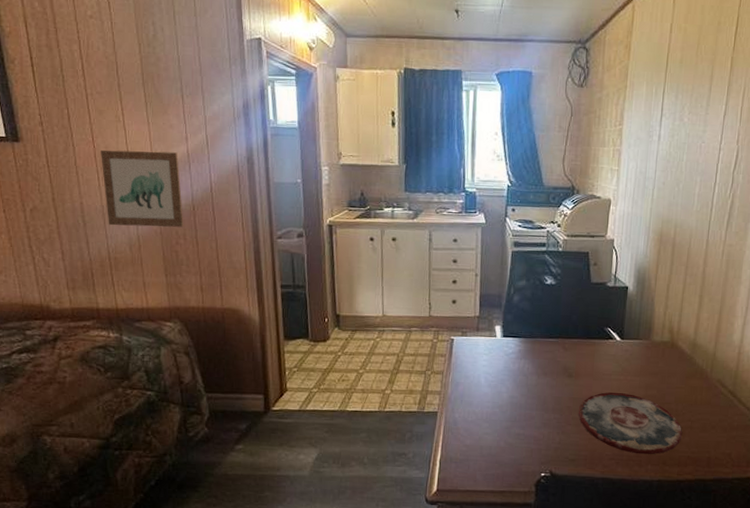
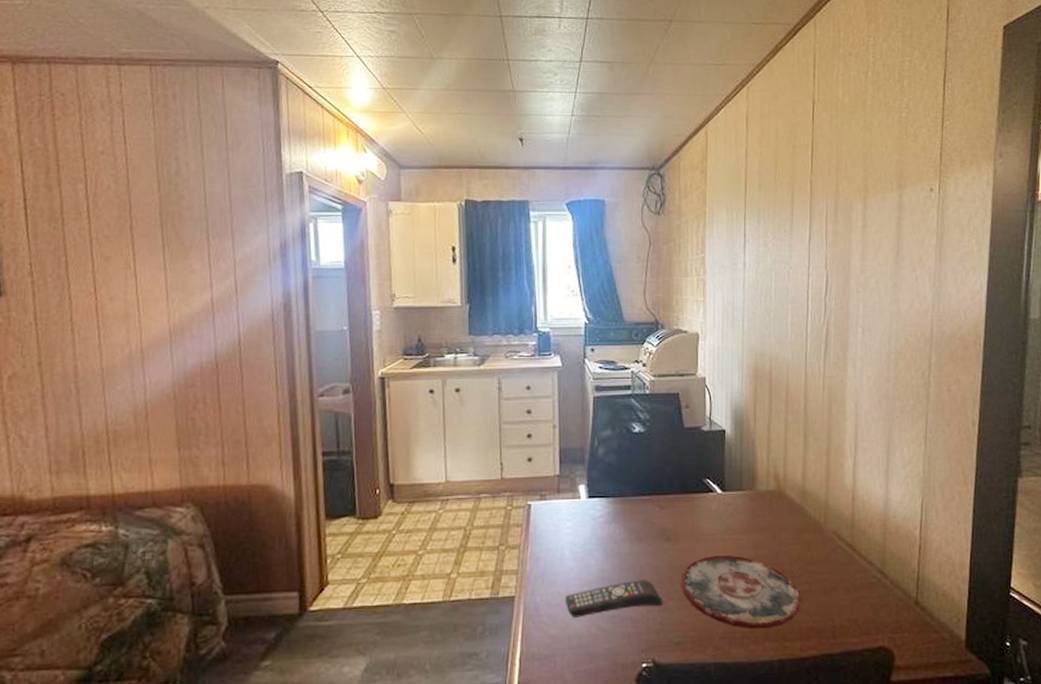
wall art: present [101,149,184,227] -> none [103,301,204,392]
remote control: none [479,407,562,433] -> present [564,579,663,618]

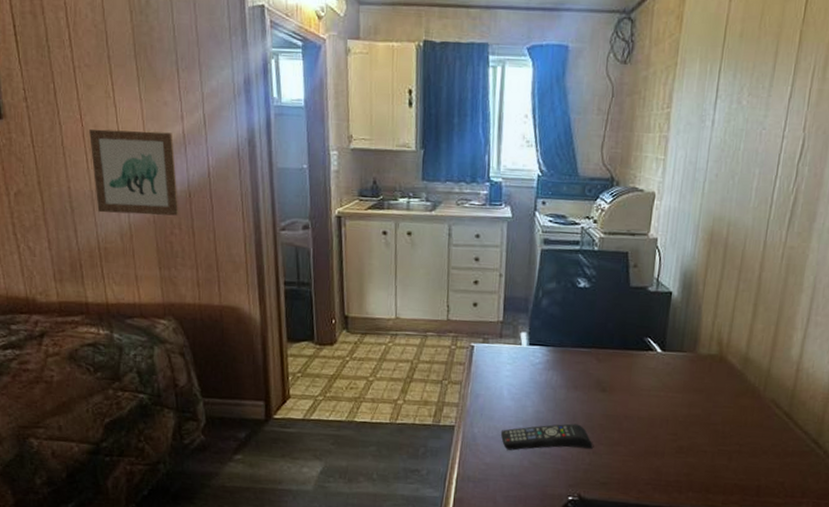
wall art: none [103,301,204,392] -> present [89,128,179,216]
plate: present [680,556,801,630] -> none [611,410,730,481]

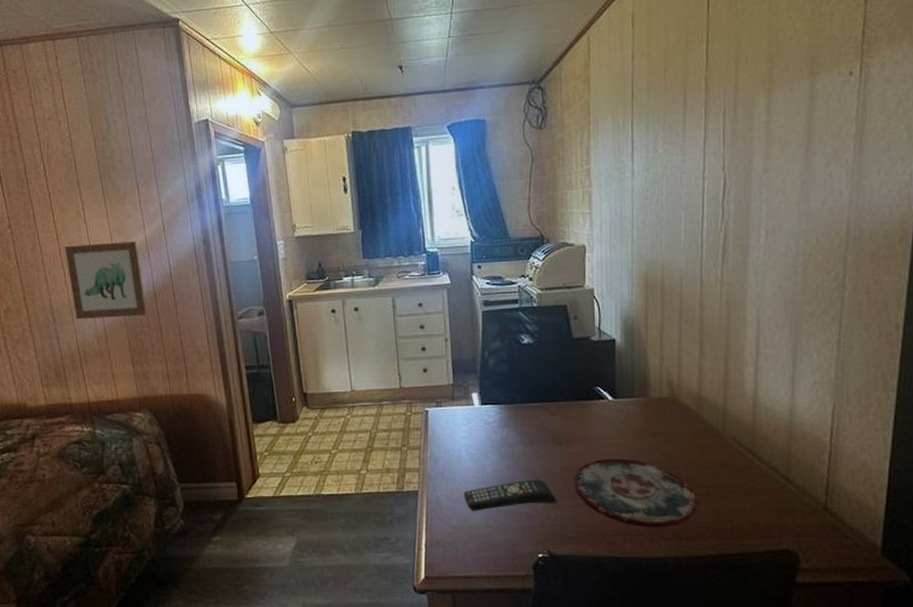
plate: none [611,410,730,481] -> present [573,459,698,528]

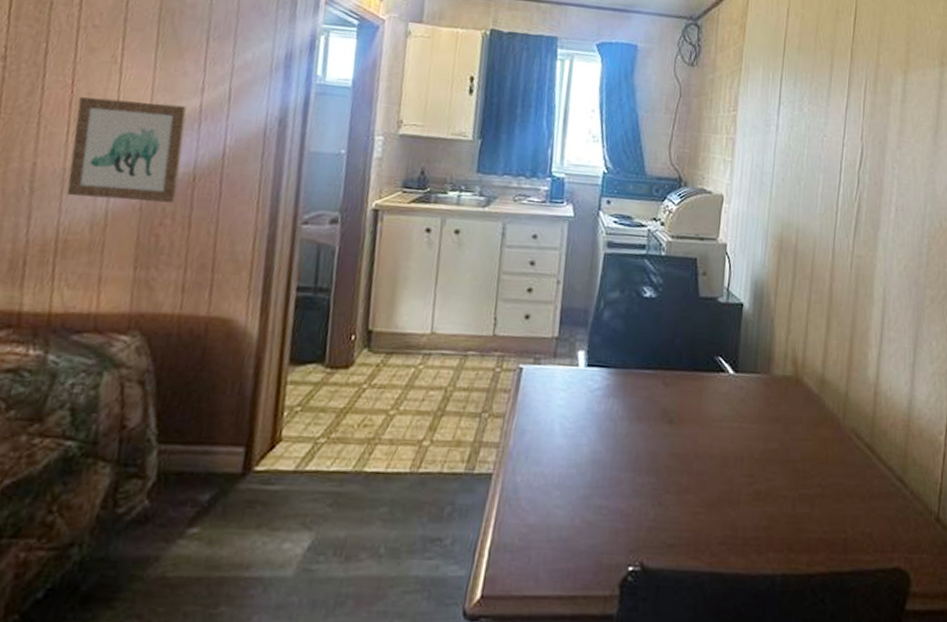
remote control: present [463,479,557,511] -> none [548,466,659,505]
plate: present [573,459,698,528] -> none [679,445,812,537]

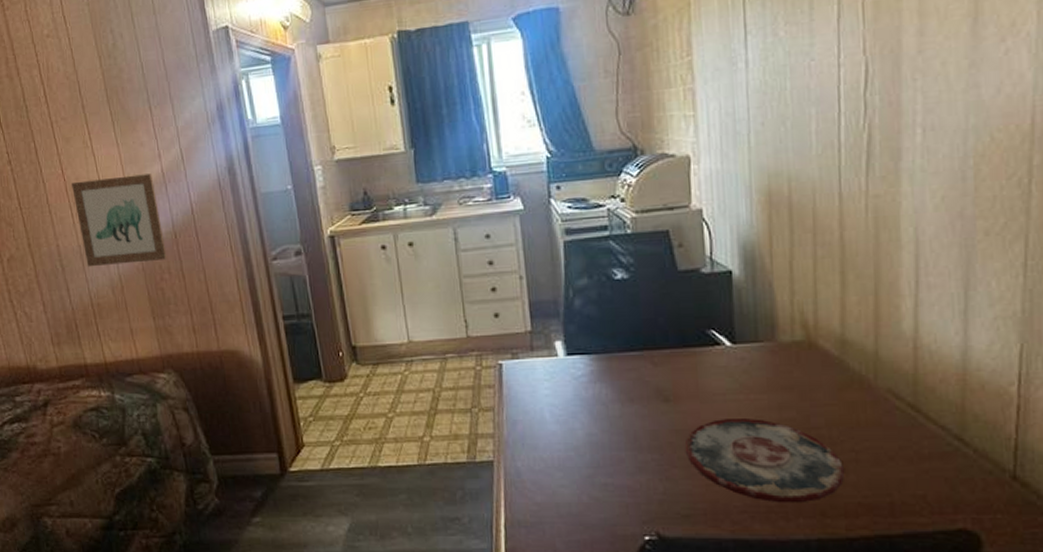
plate: none [679,445,812,537] -> present [685,419,846,503]

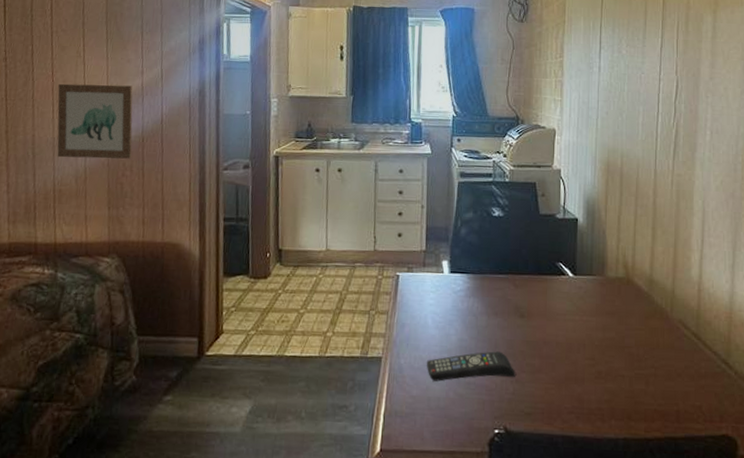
remote control: none [548,445,665,484] -> present [426,351,515,382]
plate: present [685,419,846,503] -> none [532,334,647,408]

